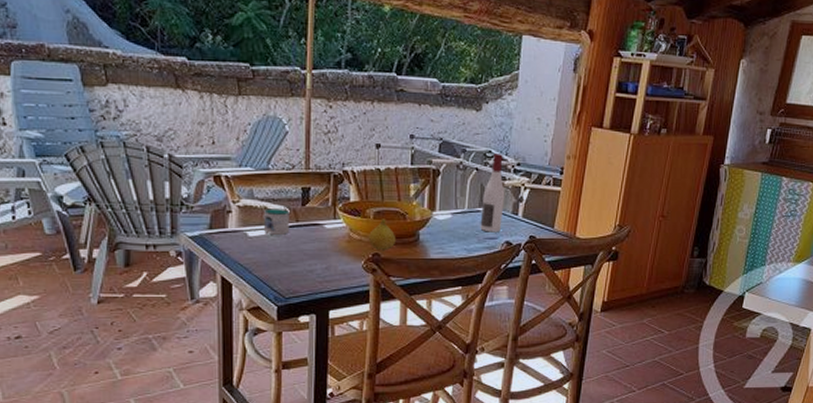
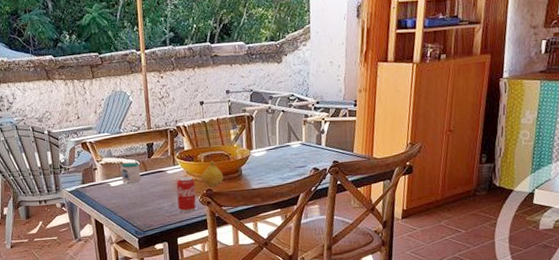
beverage can: none [334,234,359,279] -> present [176,176,197,213]
wine bottle: present [480,154,505,232] -> none [290,96,309,162]

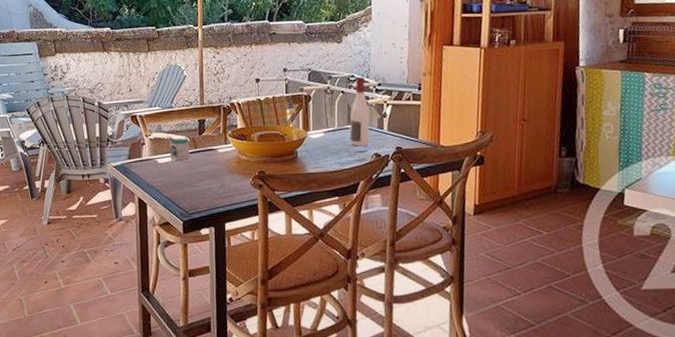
beverage can: present [176,176,197,213] -> none [227,156,248,195]
fruit: present [201,161,224,186] -> none [254,141,278,168]
wine bottle: none [290,96,309,162] -> present [349,77,370,147]

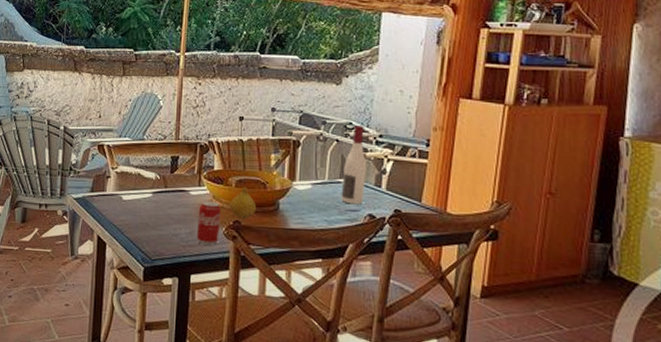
mug: present [169,138,191,161] -> none [136,175,161,200]
beverage can: none [227,156,248,195] -> present [197,200,221,245]
fruit: none [254,141,278,168] -> present [229,187,257,218]

